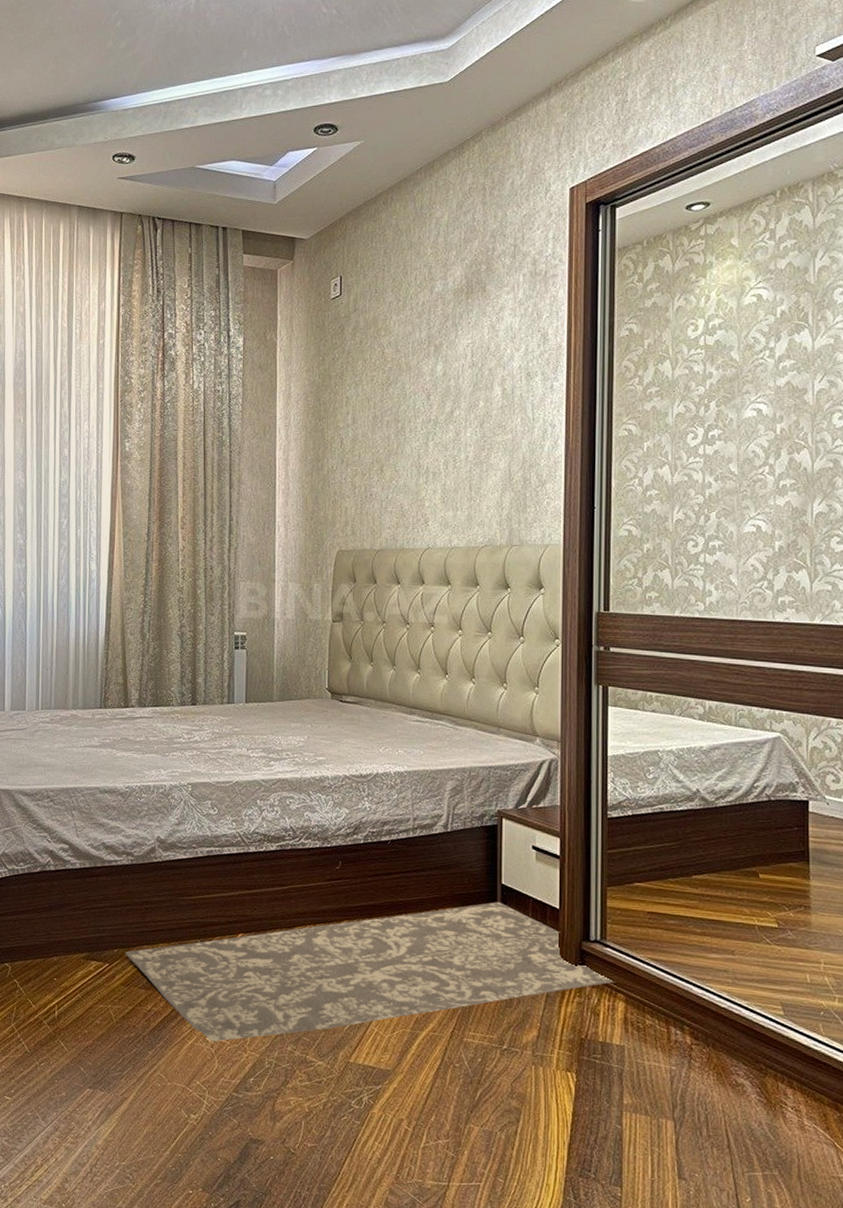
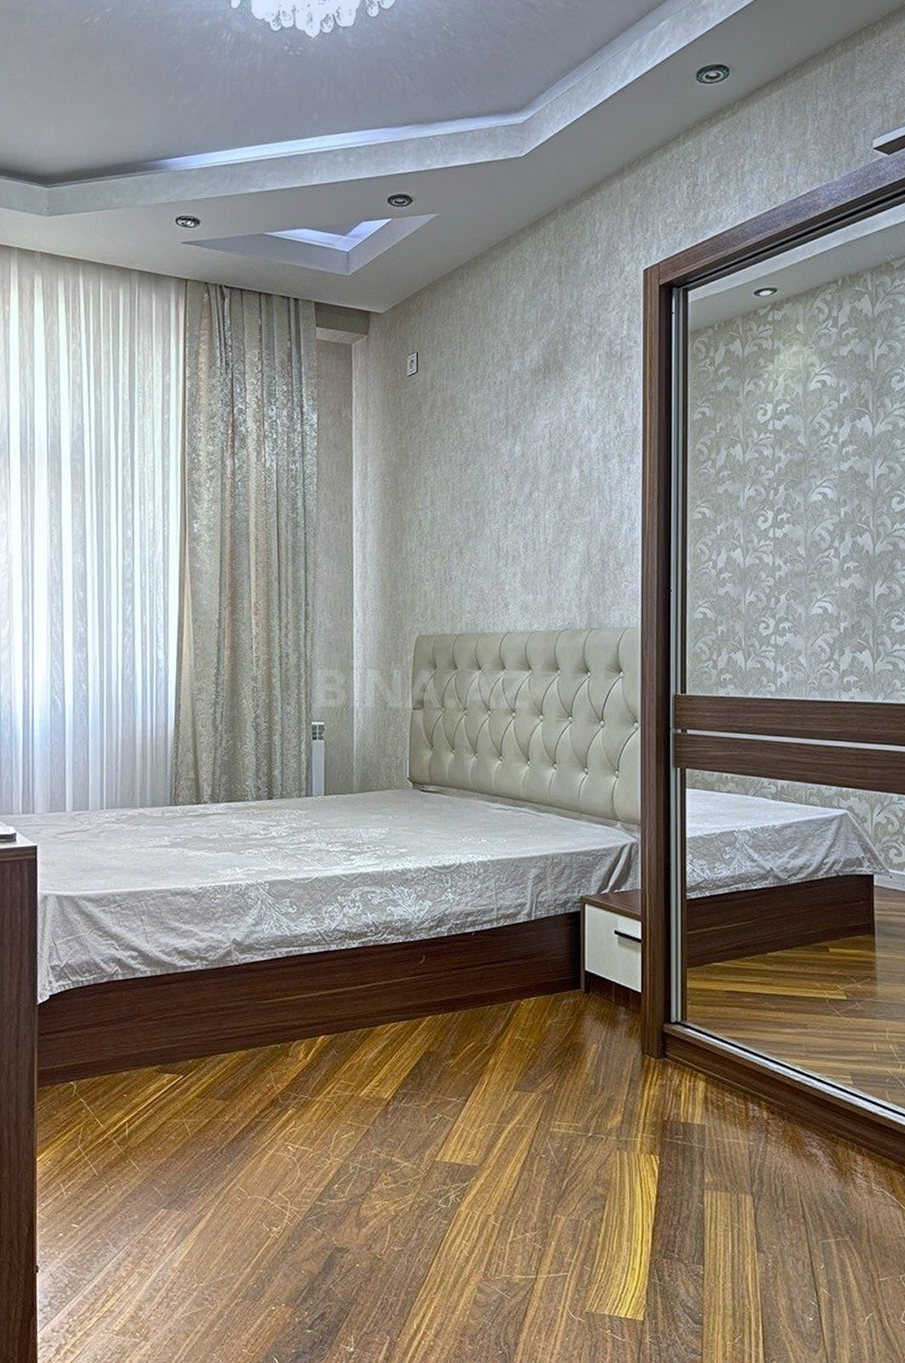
rug: present [125,901,616,1042] -> none [201,988,696,1150]

